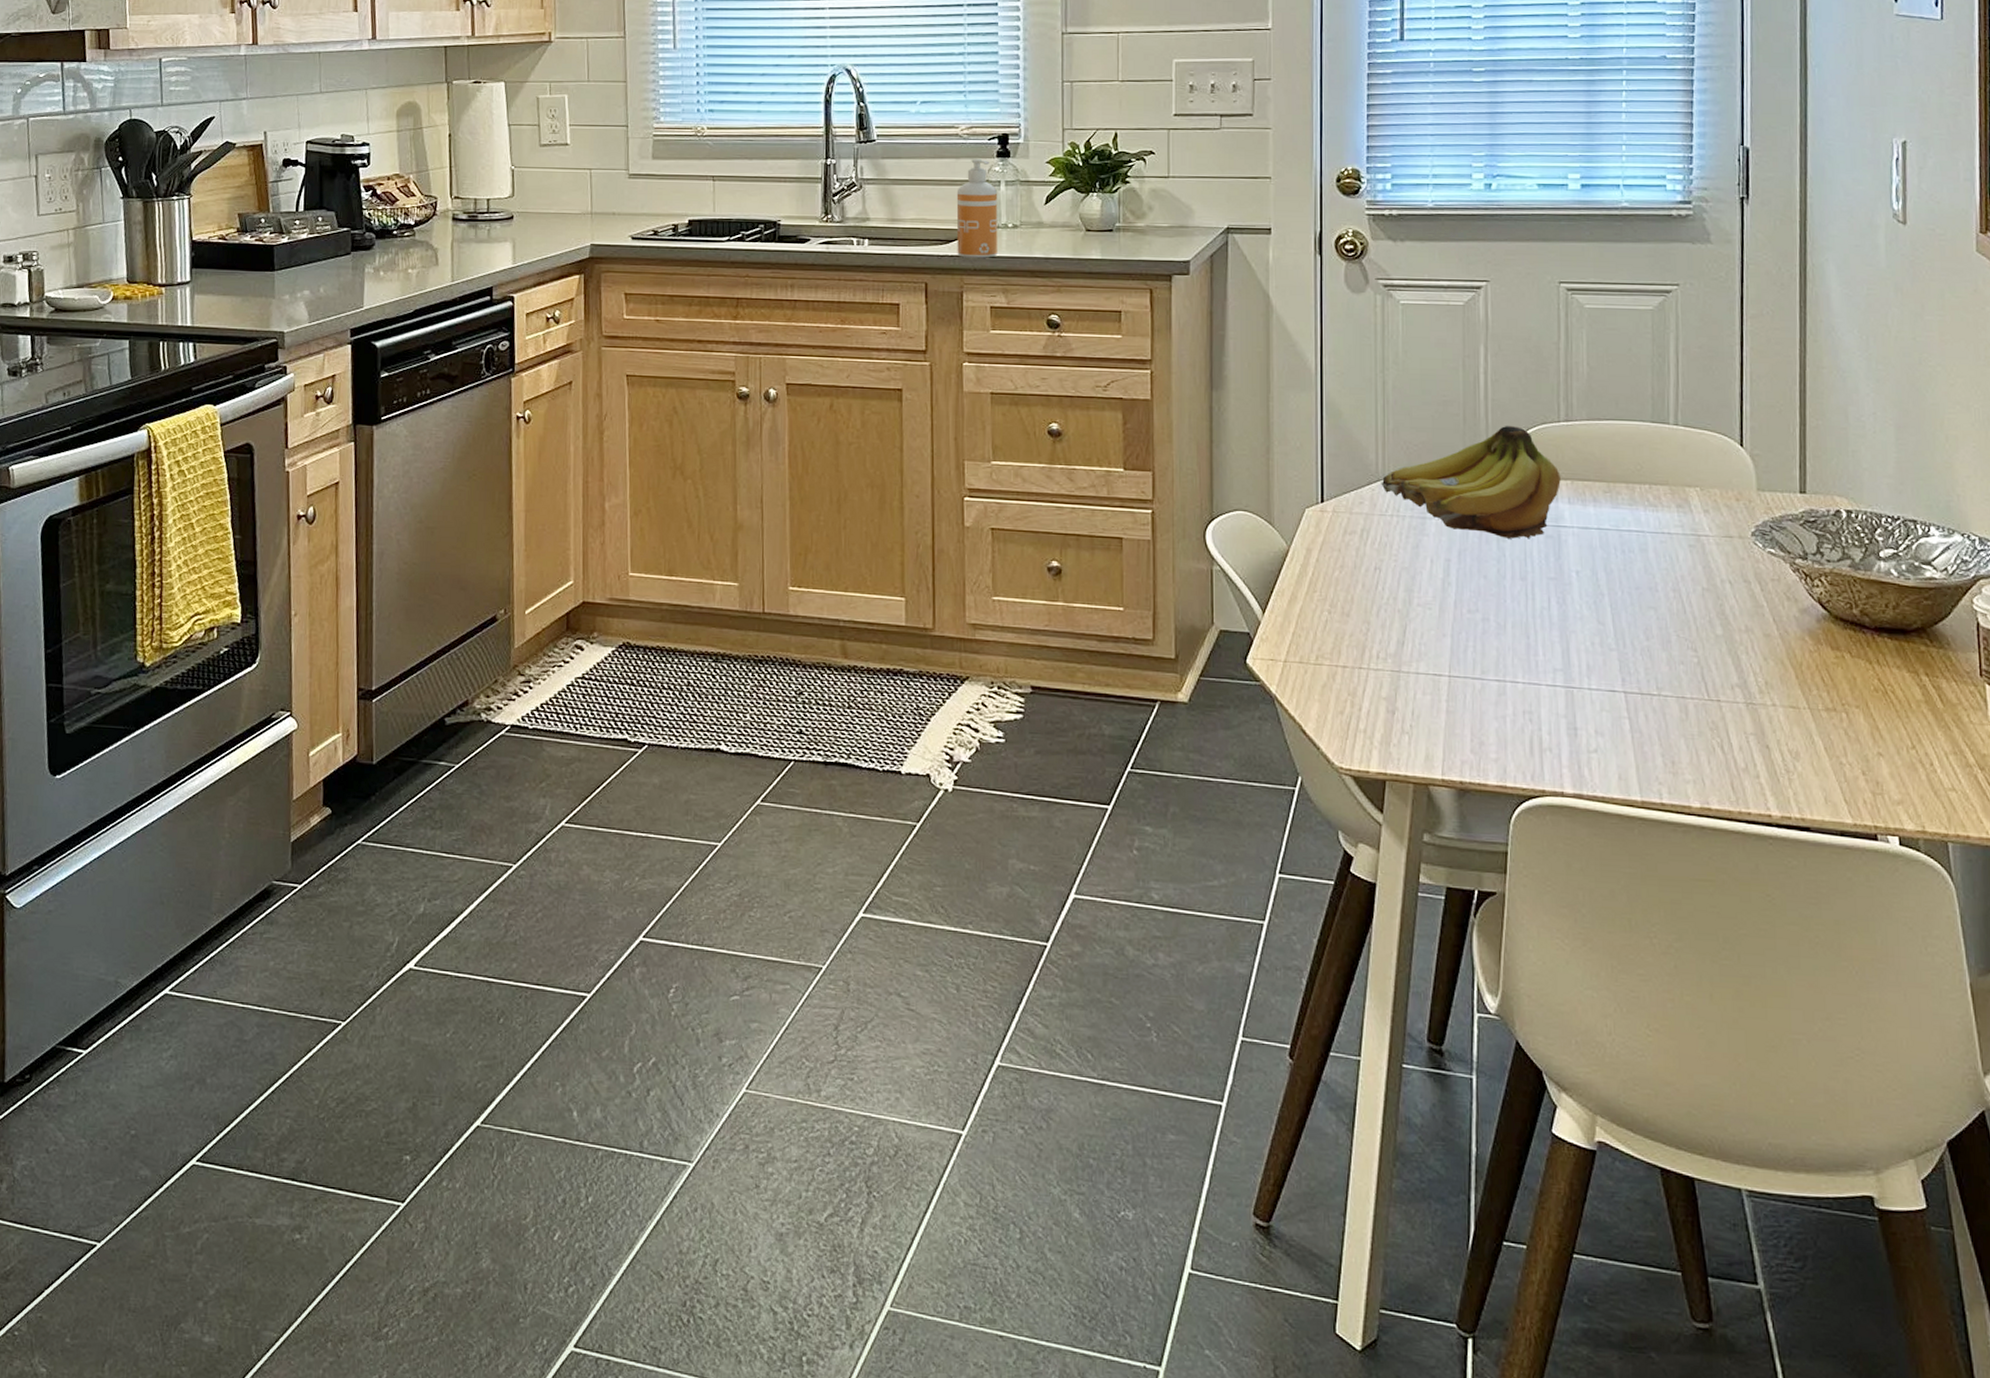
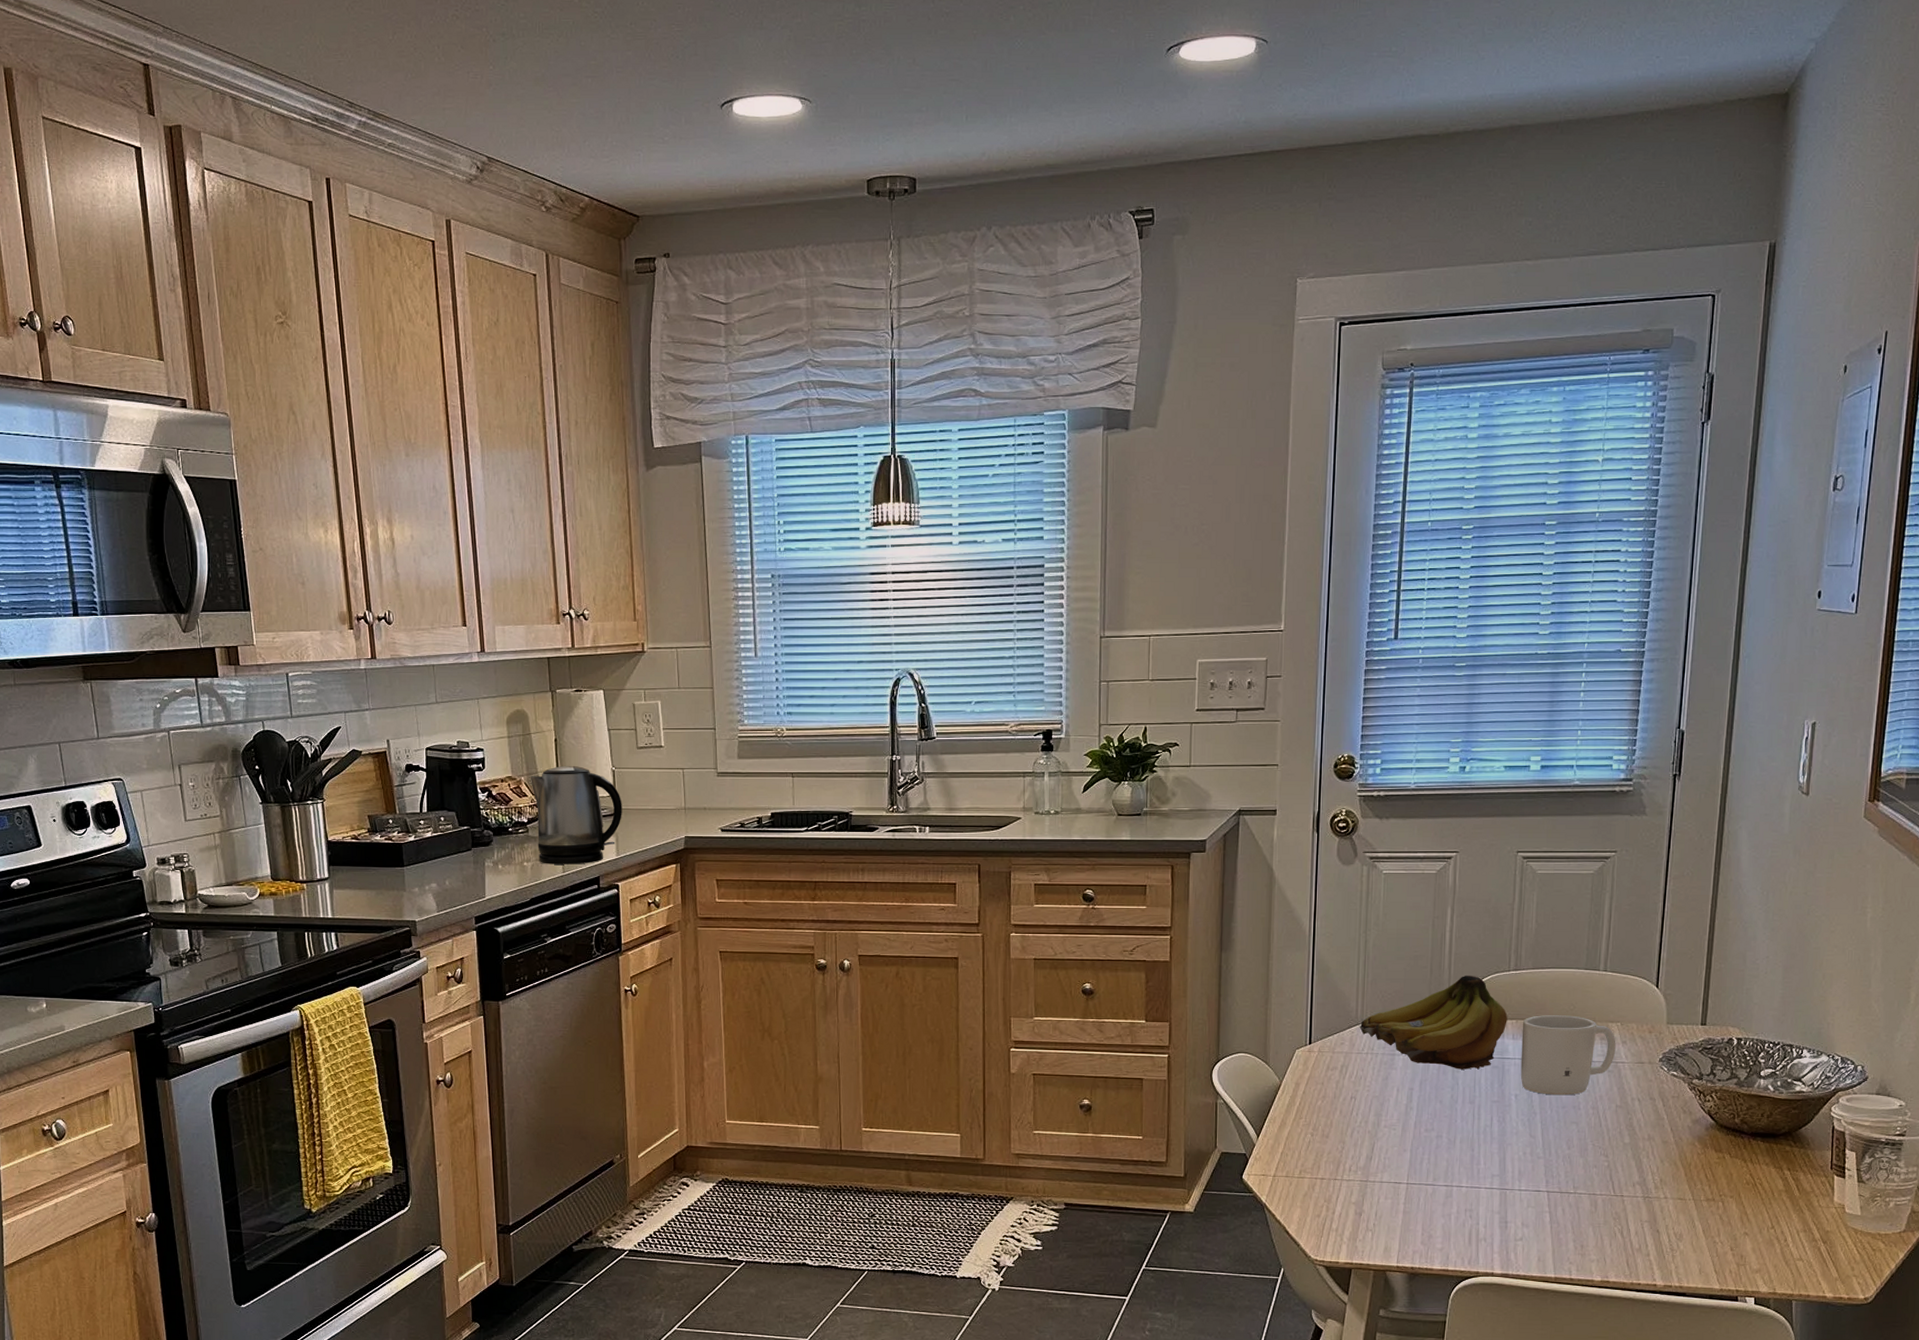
kettle: none [420,163,521,273] -> present [531,765,622,865]
soap dispenser: present [956,159,998,258] -> none [1006,753,1042,841]
mug: none [1579,475,1697,574] -> present [1520,1015,1616,1096]

